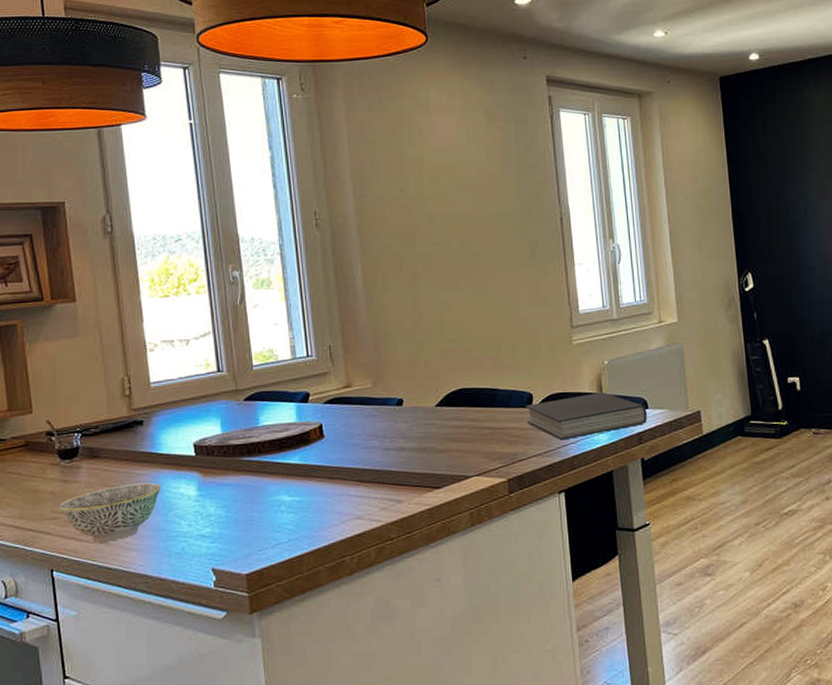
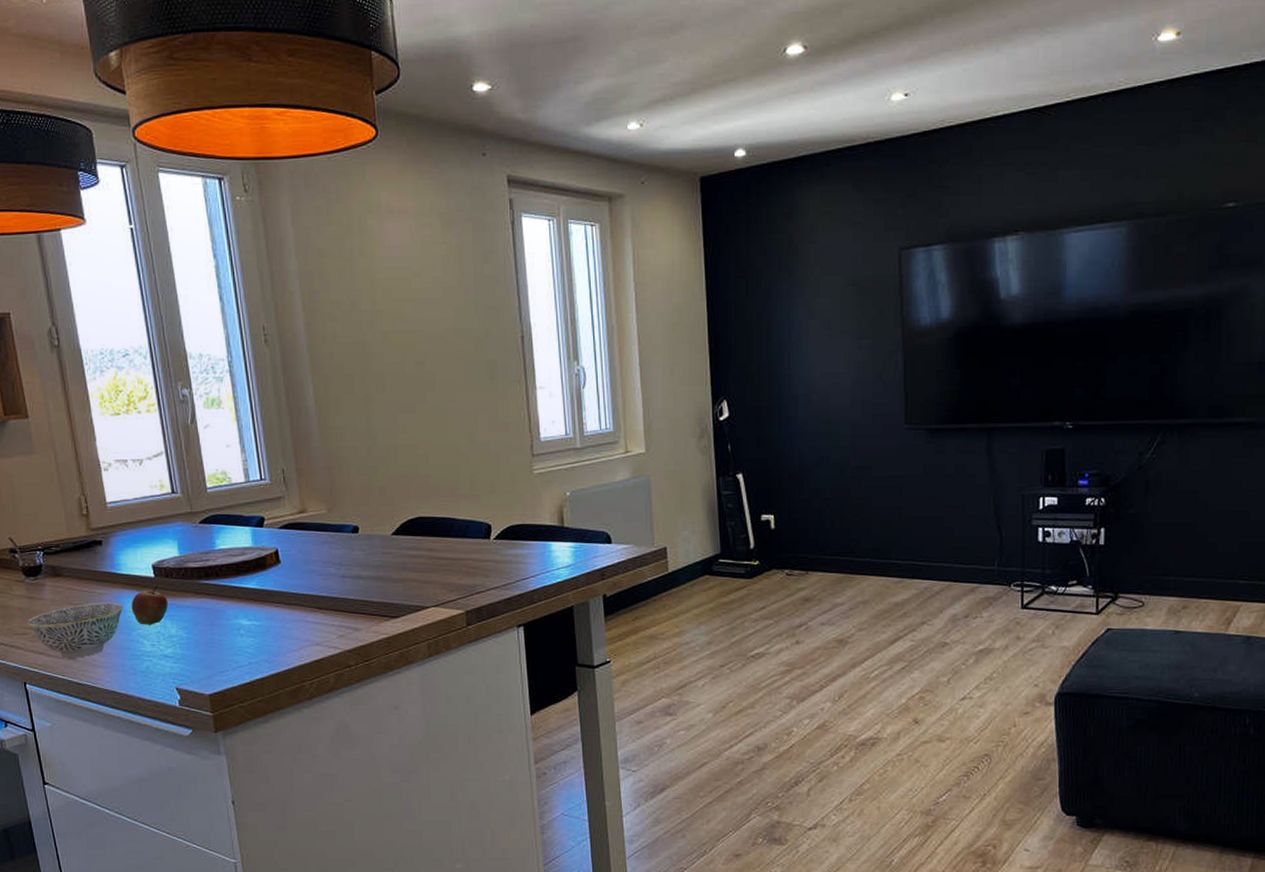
fruit: none [169,464,208,505] -> present [131,586,168,625]
book: present [526,392,647,440] -> none [484,525,610,573]

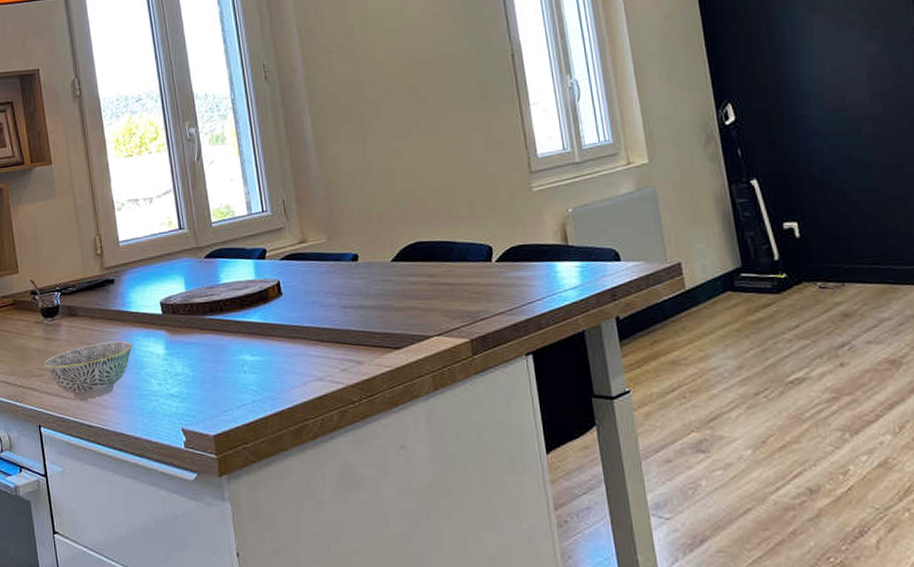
fruit: present [131,586,168,625] -> none [140,322,175,364]

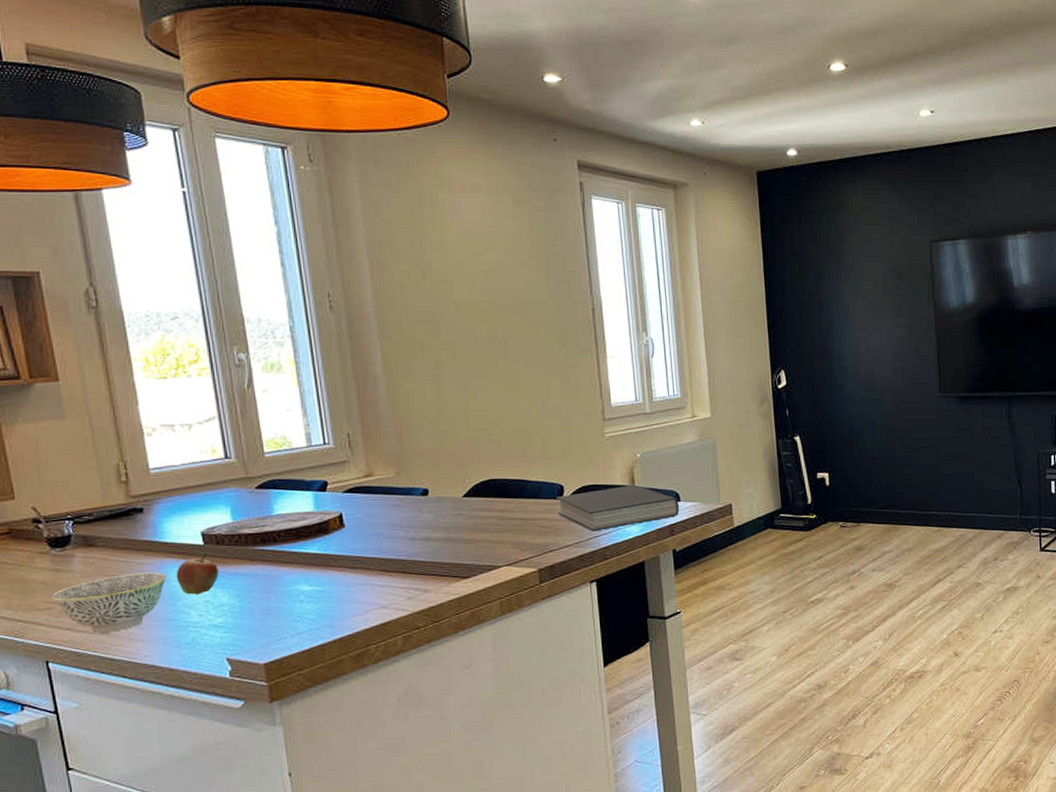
fruit: none [140,322,175,364] -> present [176,553,219,595]
book: none [485,243,620,297] -> present [557,484,679,531]

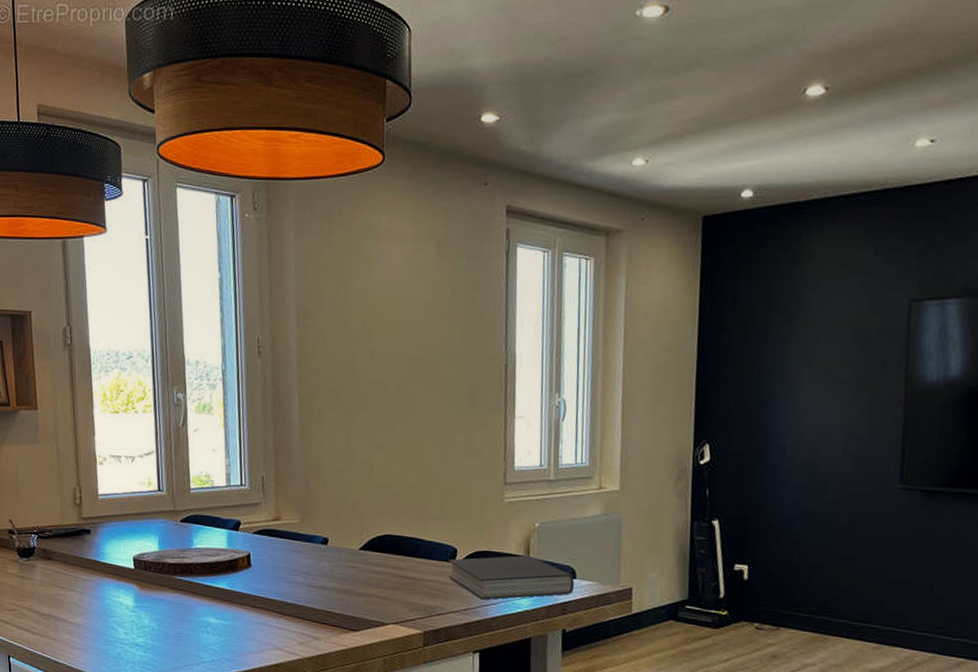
bowl: present [51,572,168,633] -> none [16,588,104,638]
fruit: present [176,553,219,595] -> none [110,577,144,614]

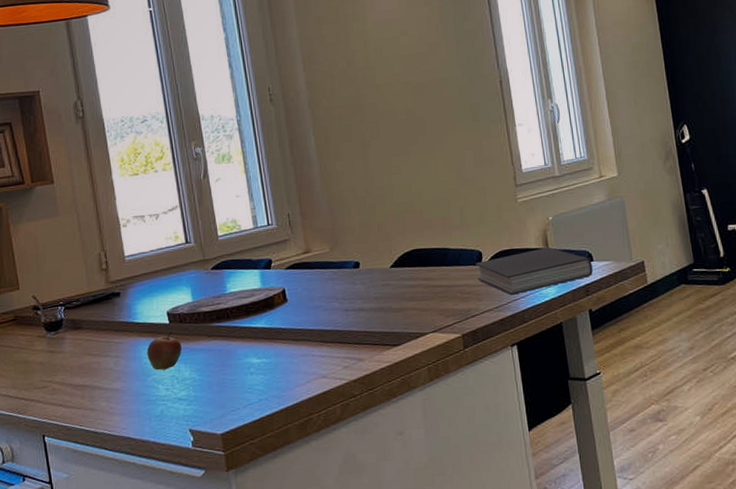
fruit: none [110,577,144,614] -> present [147,331,182,371]

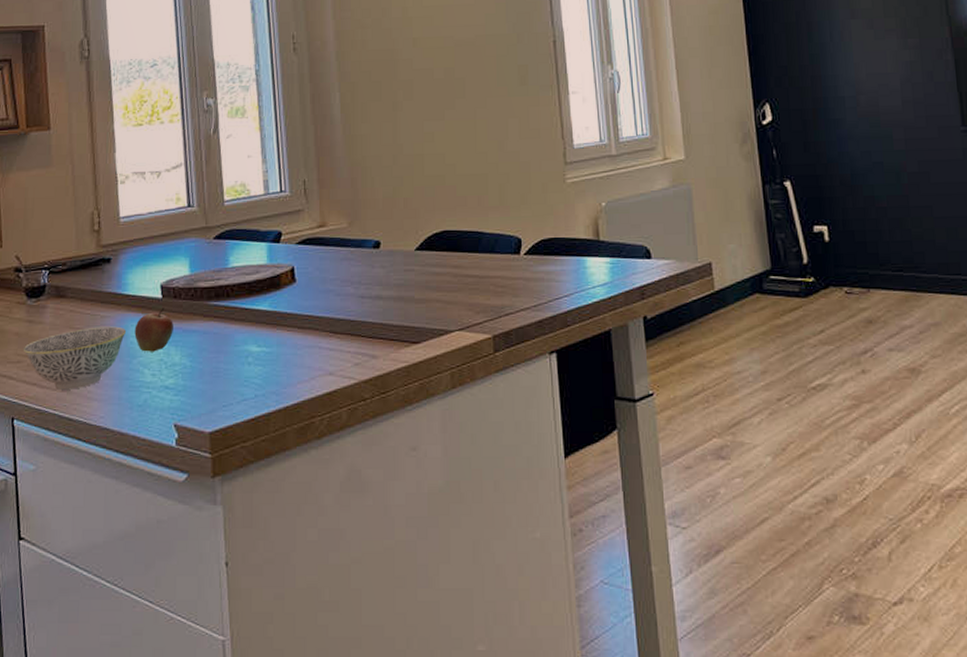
bowl: none [47,350,140,408] -> present [23,326,127,390]
book: present [476,247,593,295] -> none [514,238,650,293]

